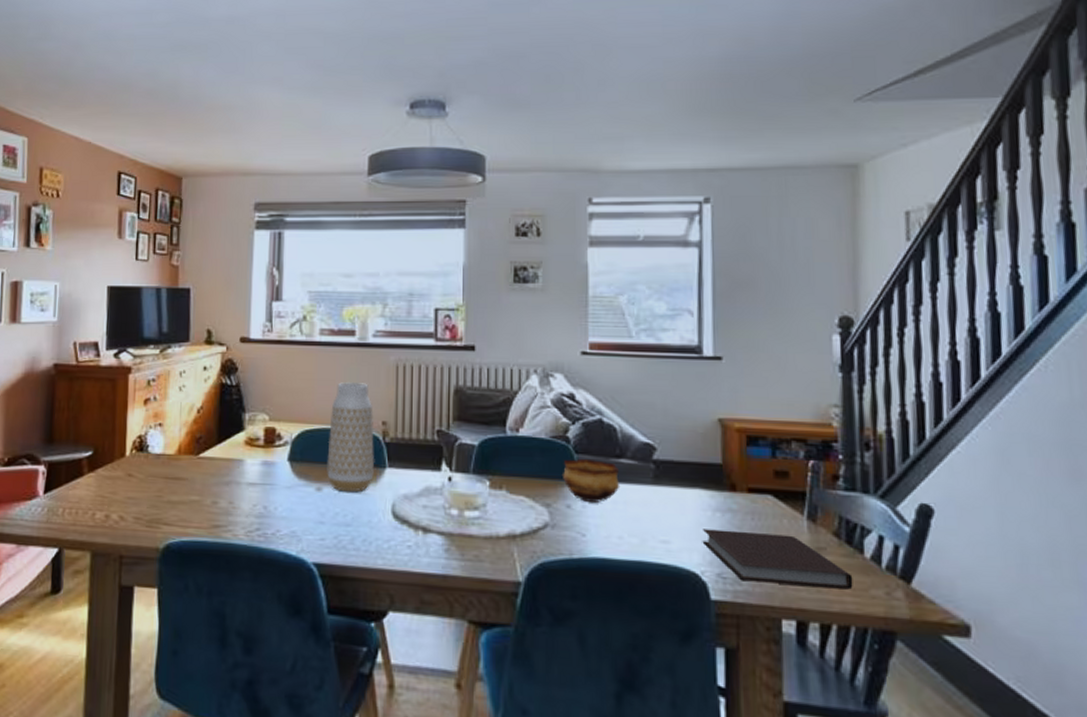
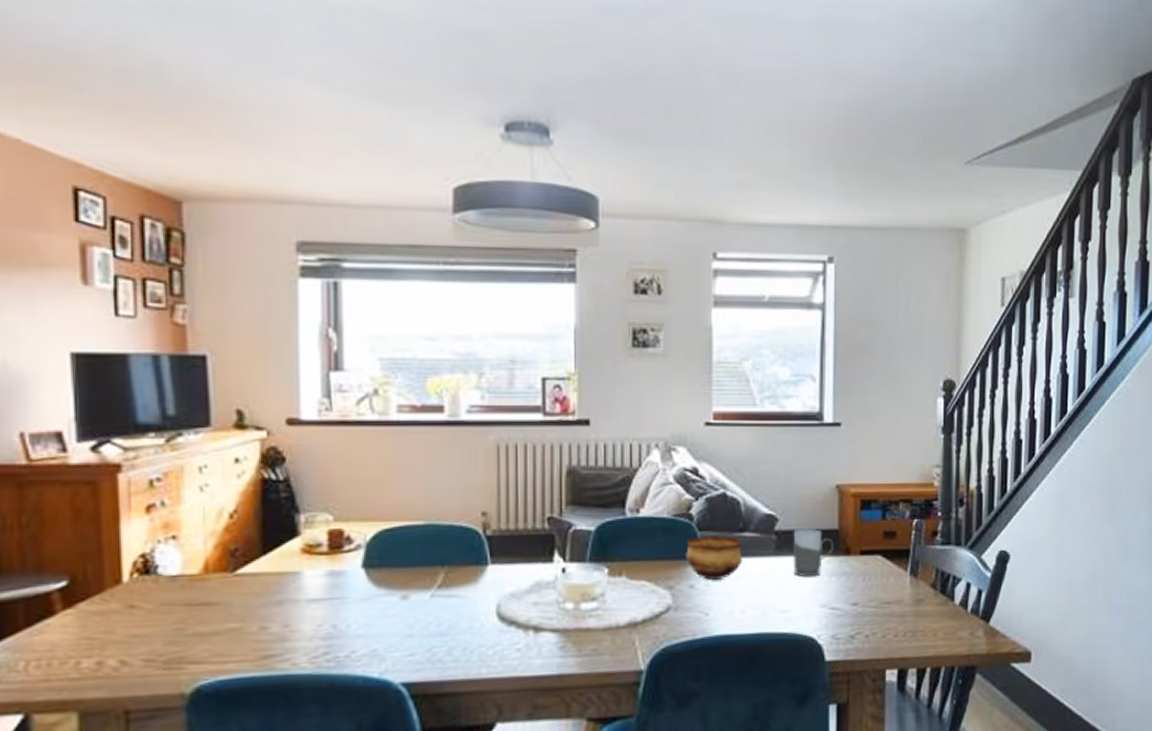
vase: present [327,381,375,492] -> none [413,467,475,597]
mug: none [672,461,717,510] -> present [793,529,834,578]
notebook: present [702,529,853,590] -> none [819,591,945,639]

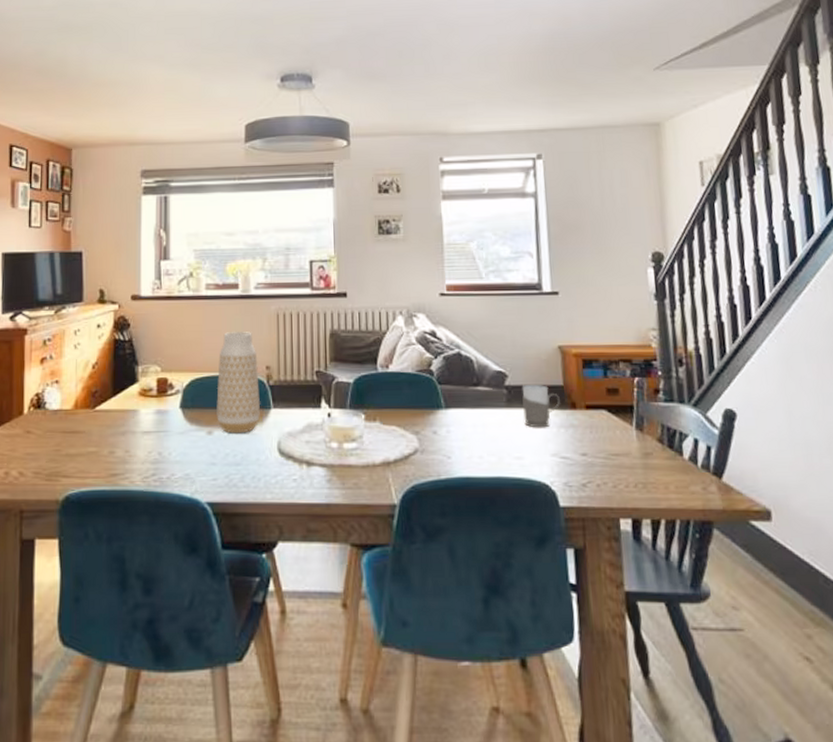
vase: none [413,467,475,597] -> present [216,331,261,434]
bowl: present [686,536,743,580] -> none [429,389,479,427]

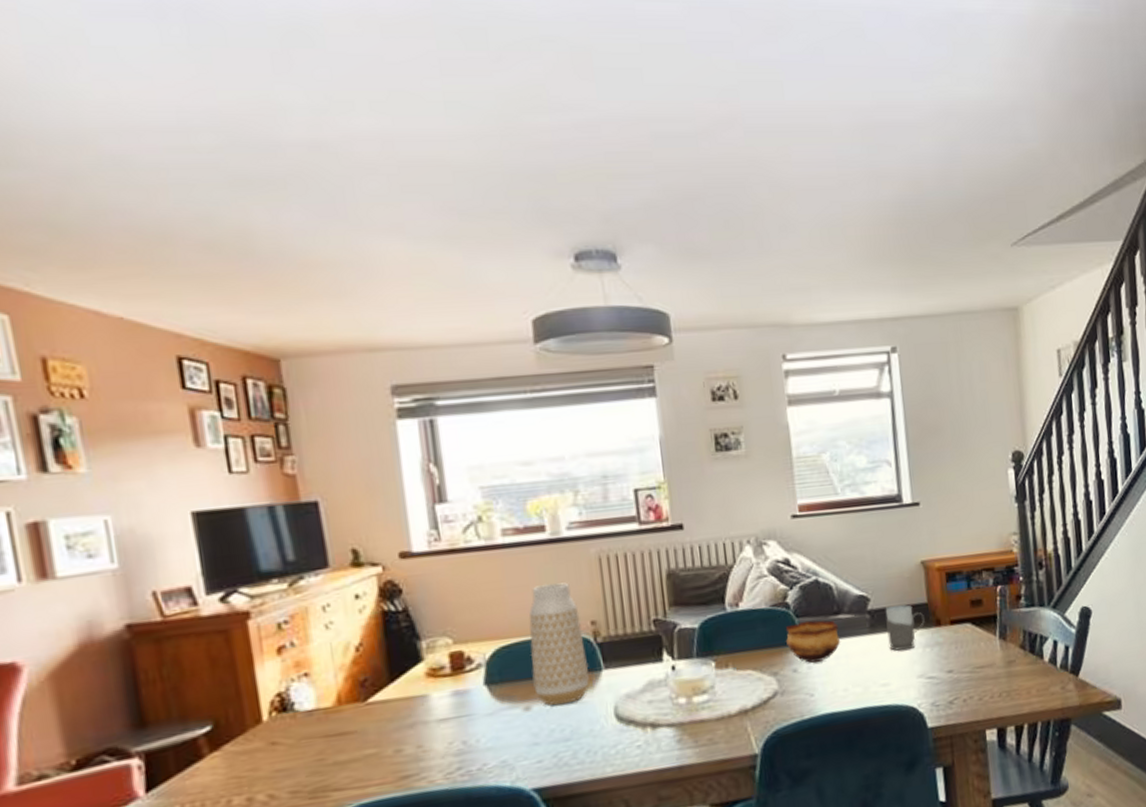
bowl: none [429,389,479,427] -> present [786,620,841,663]

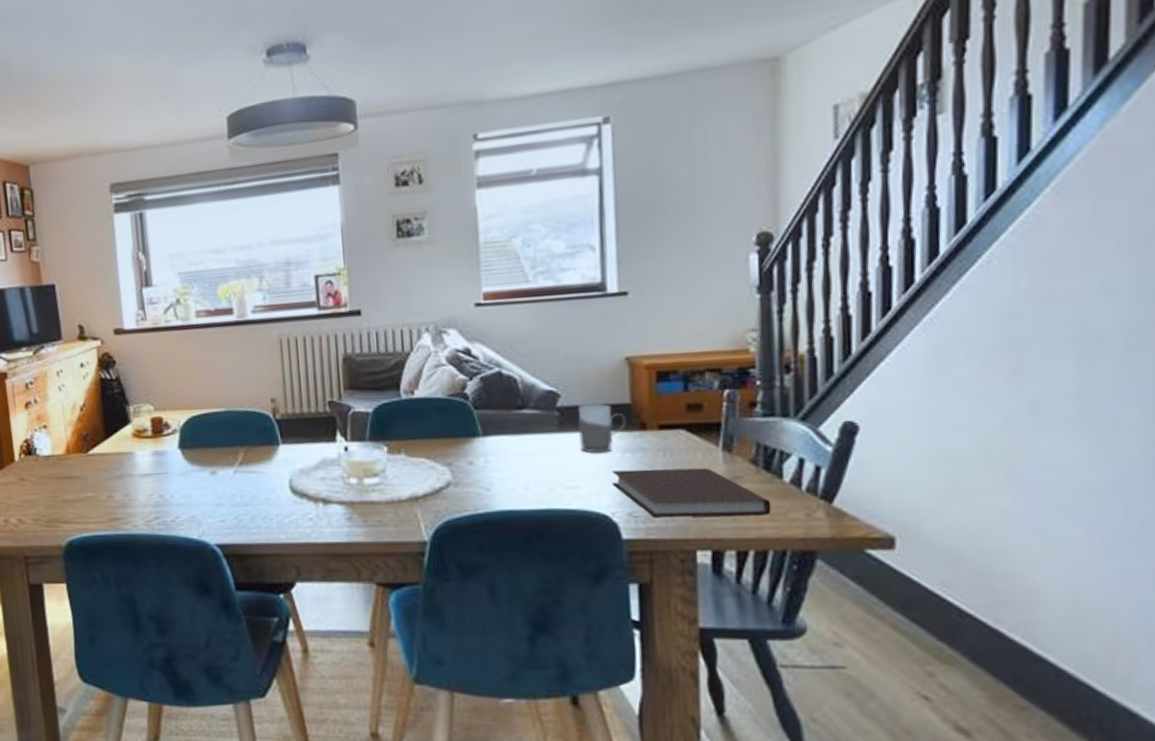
vase: present [529,582,589,706] -> none [216,361,268,473]
bowl: present [786,620,841,663] -> none [463,414,524,457]
notebook: none [916,655,1037,705] -> present [612,468,771,518]

